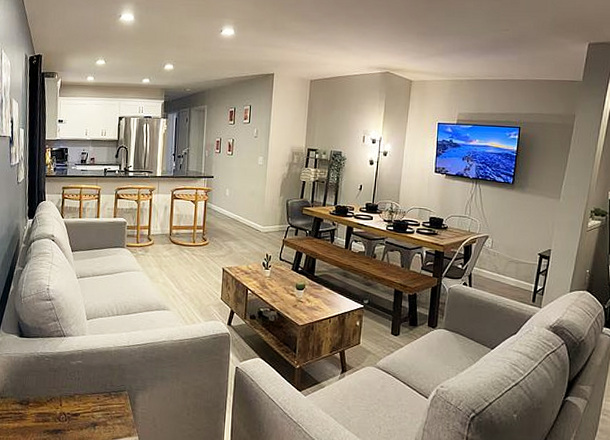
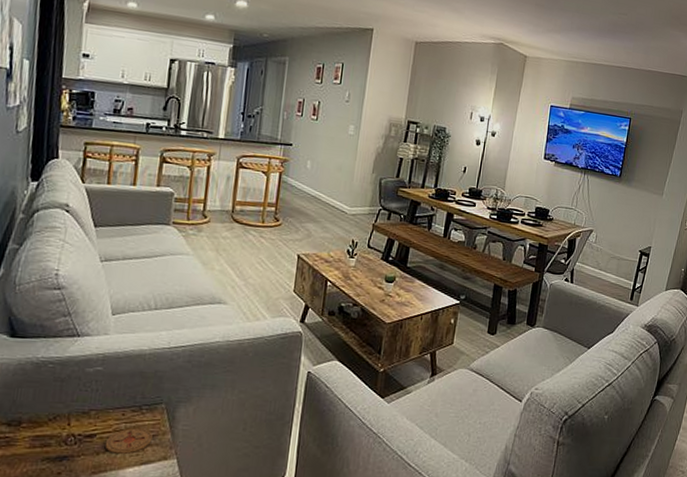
coaster: none [86,409,120,430] -> present [104,427,153,454]

